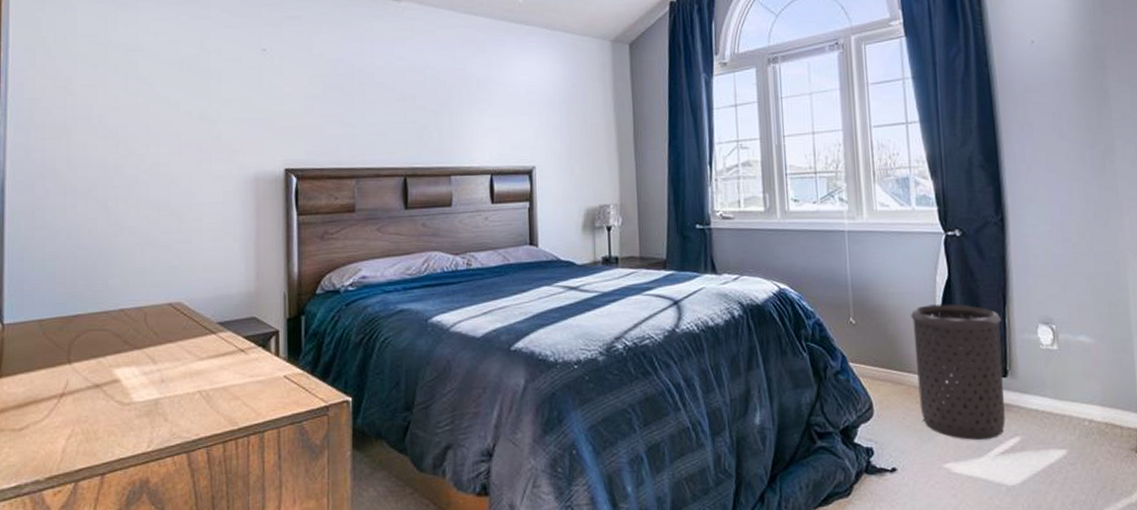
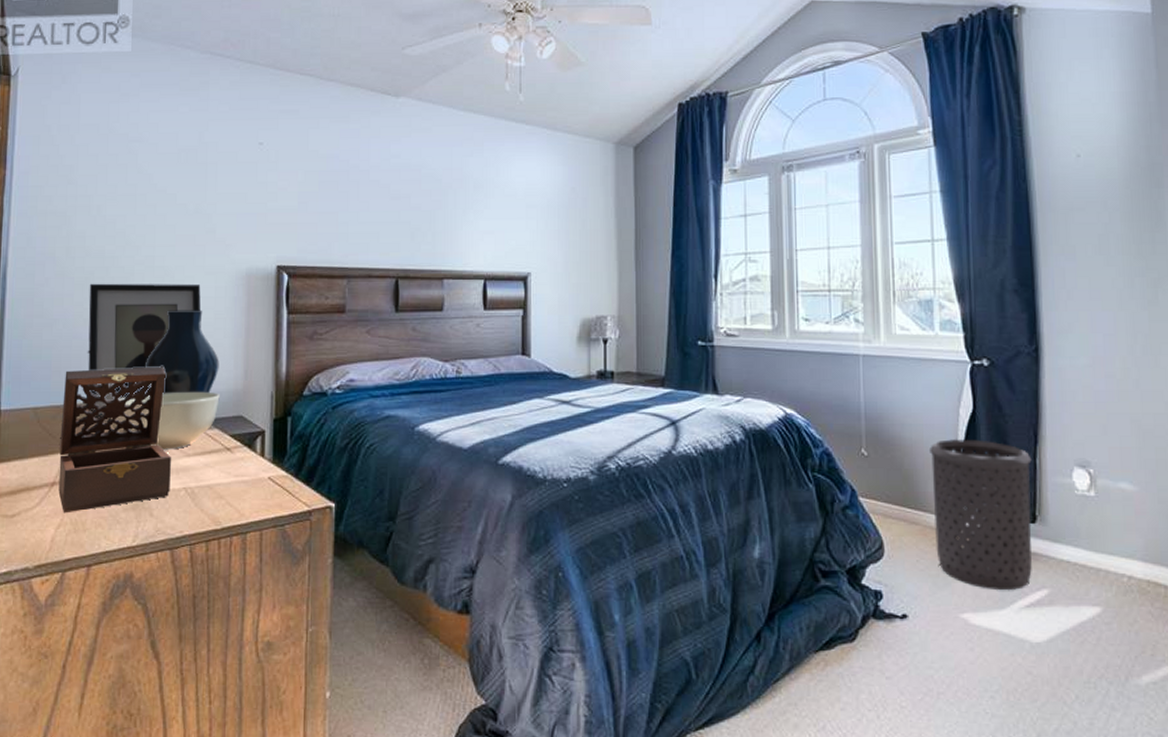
jewelry box: none [68,272,185,424] -> present [58,366,172,513]
picture frame: none [92,189,210,329] -> present [87,283,201,420]
bowl: none [121,295,232,355] -> present [111,391,220,450]
vase: none [153,215,230,300] -> present [144,310,219,394]

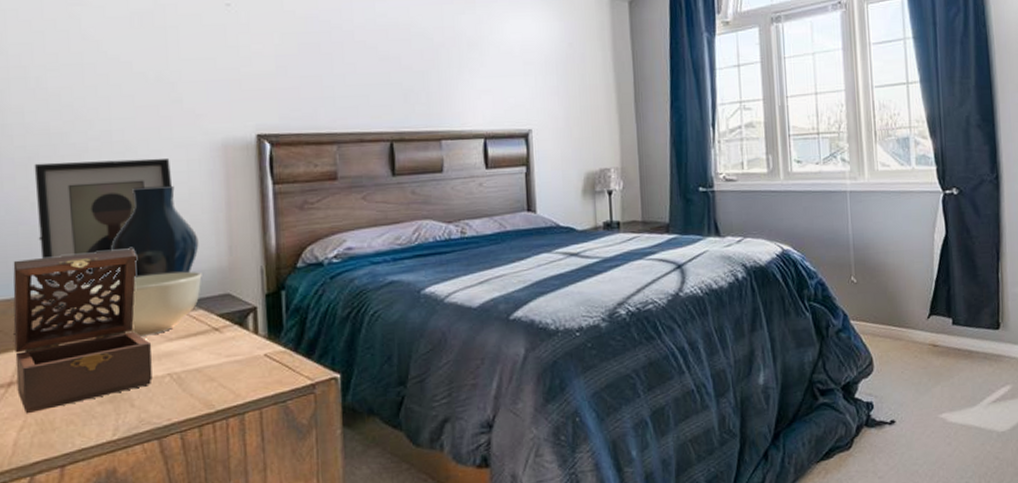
laundry basket: present [930,439,1032,591] -> none [910,260,997,391]

